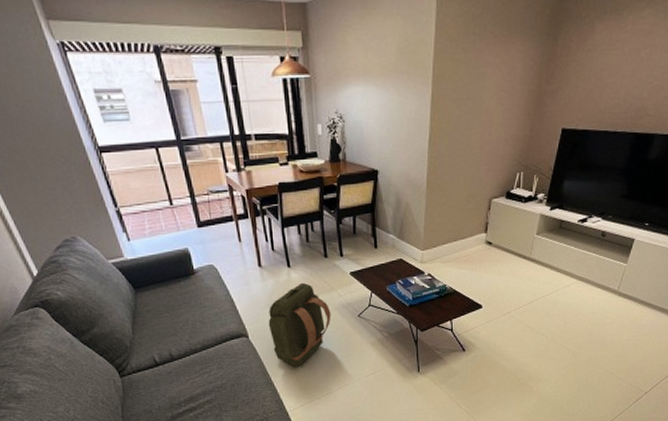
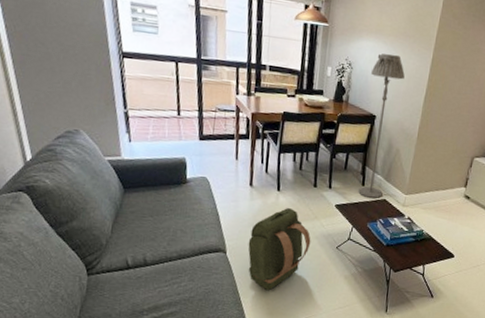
floor lamp: none [366,96,403,260] -> present [358,53,405,198]

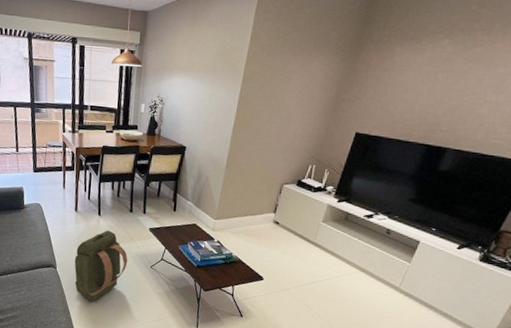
floor lamp: present [358,53,405,198] -> none [170,89,214,223]

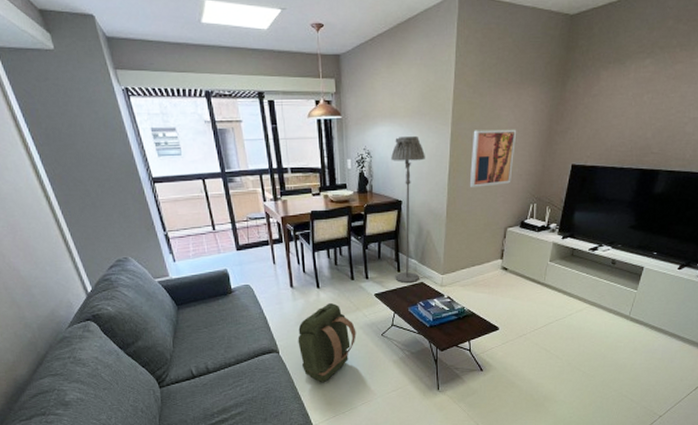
floor lamp: none [170,89,214,223] -> present [391,135,425,283]
wall art: none [251,90,305,144] -> present [469,129,517,187]

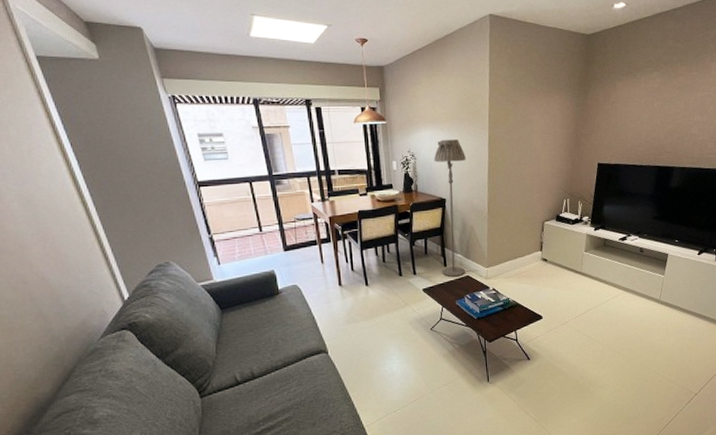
backpack: present [298,303,356,382] -> none [347,300,406,381]
wall art: present [469,129,517,187] -> none [507,132,548,185]

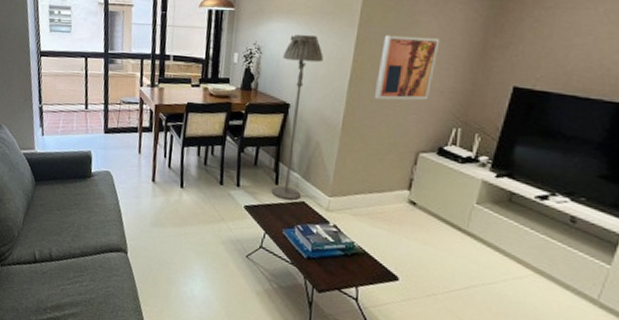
wall art: none [507,132,548,185] -> present [374,35,440,101]

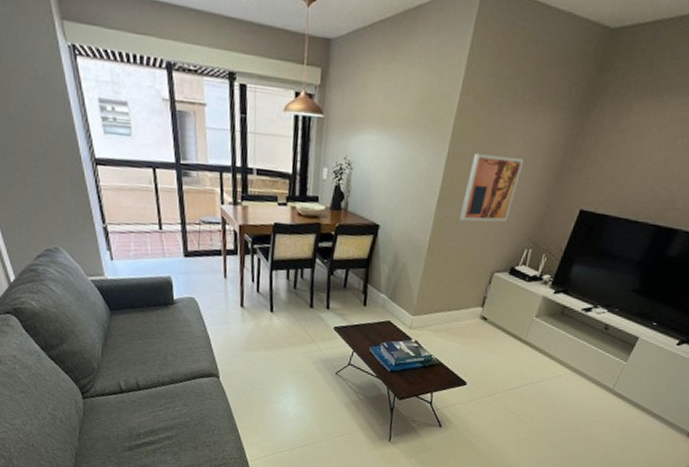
floor lamp: present [271,34,323,200] -> none [359,149,414,320]

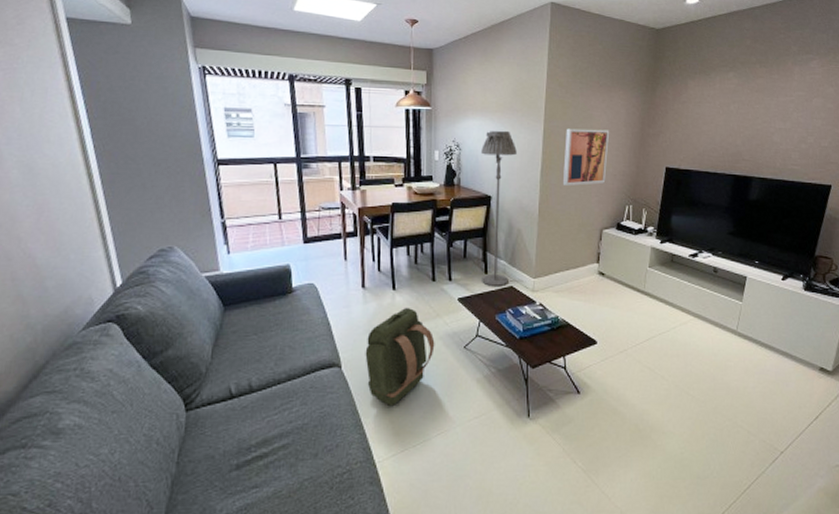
backpack: none [241,331,308,416] -> present [365,308,435,405]
floor lamp: none [359,149,414,320] -> present [481,130,517,286]

